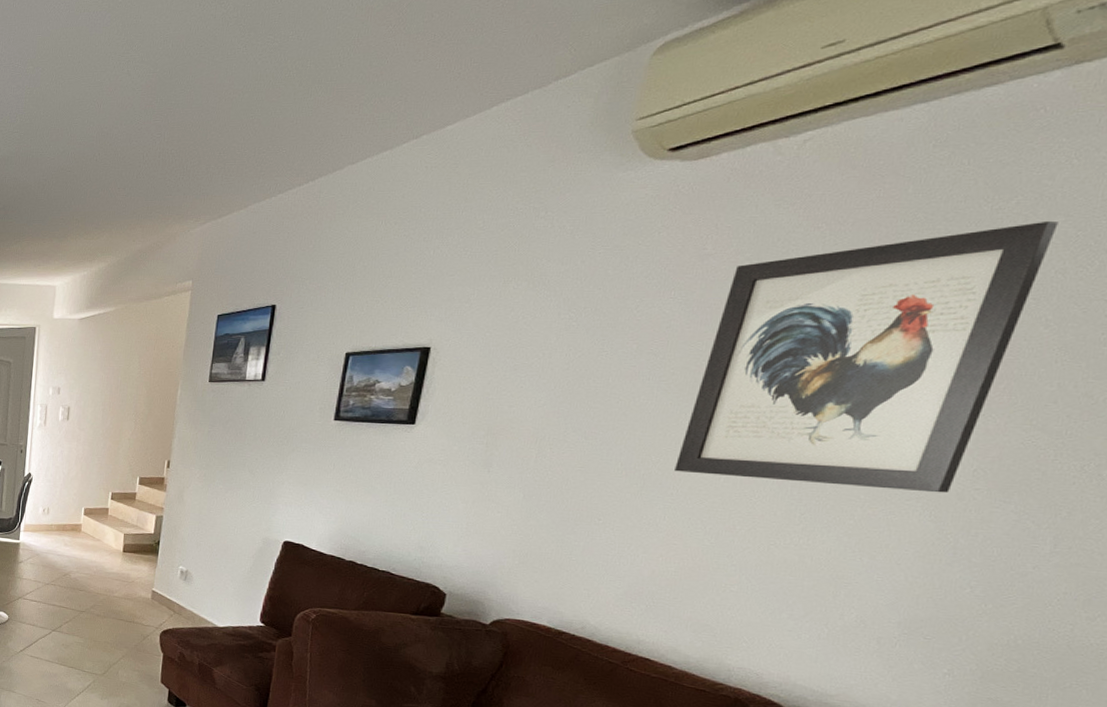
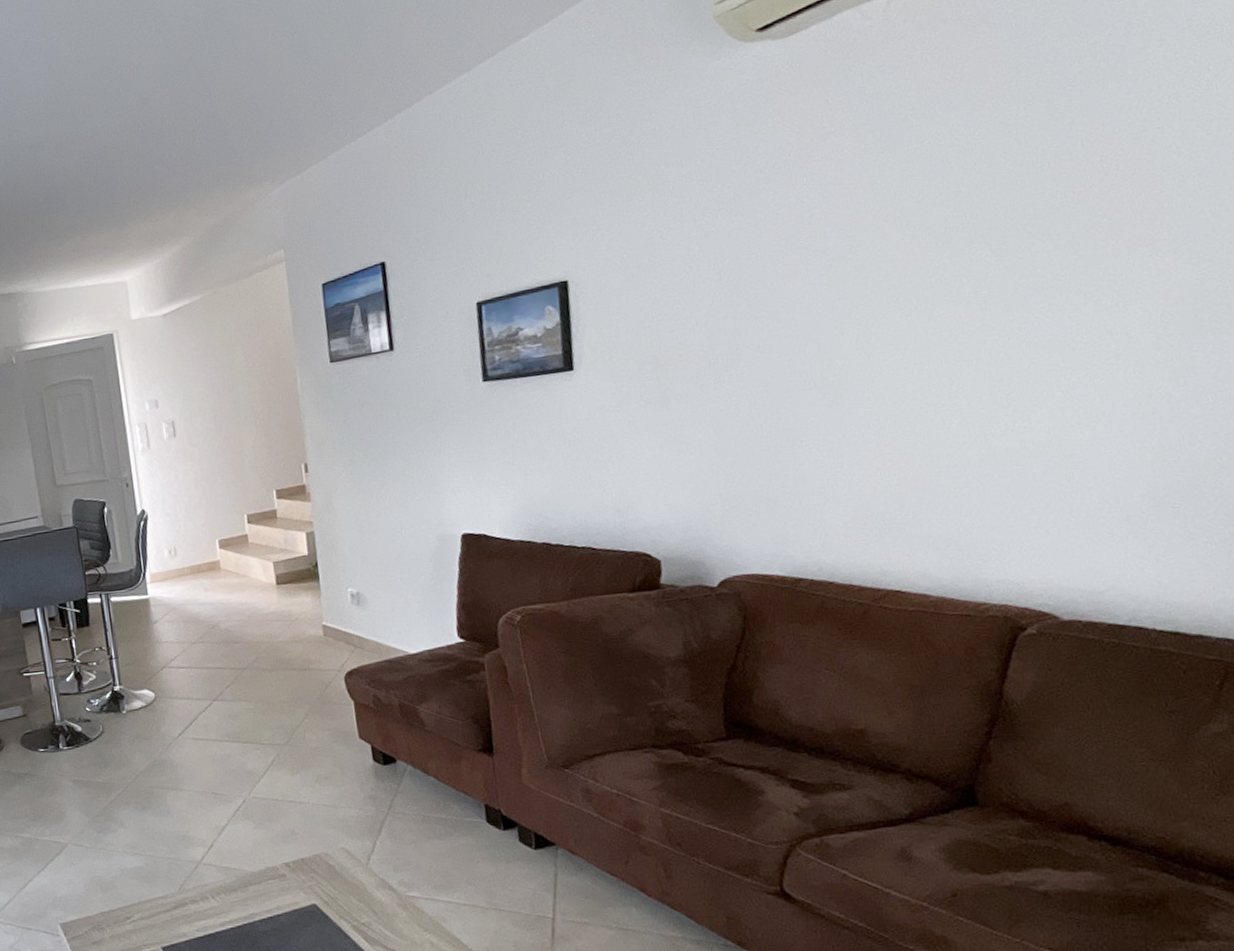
wall art: present [675,220,1059,493] -> none [860,47,1156,372]

